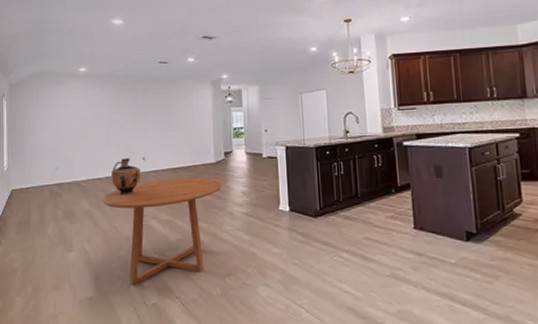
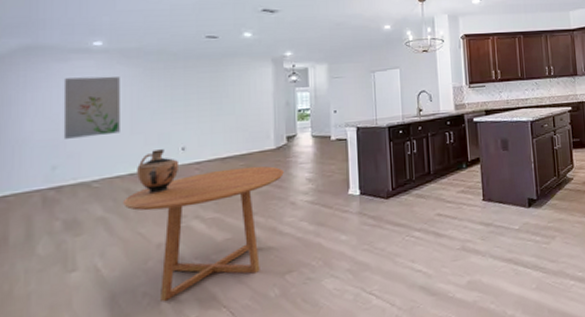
wall art: none [61,96,99,146] -> present [63,76,120,139]

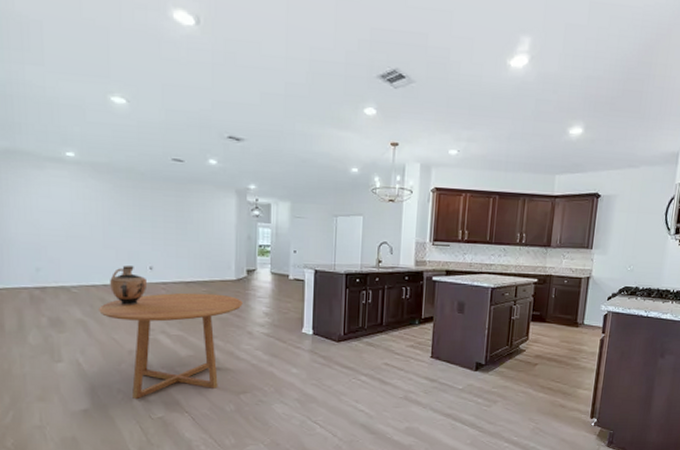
wall art: present [63,76,120,139] -> none [41,186,94,246]

